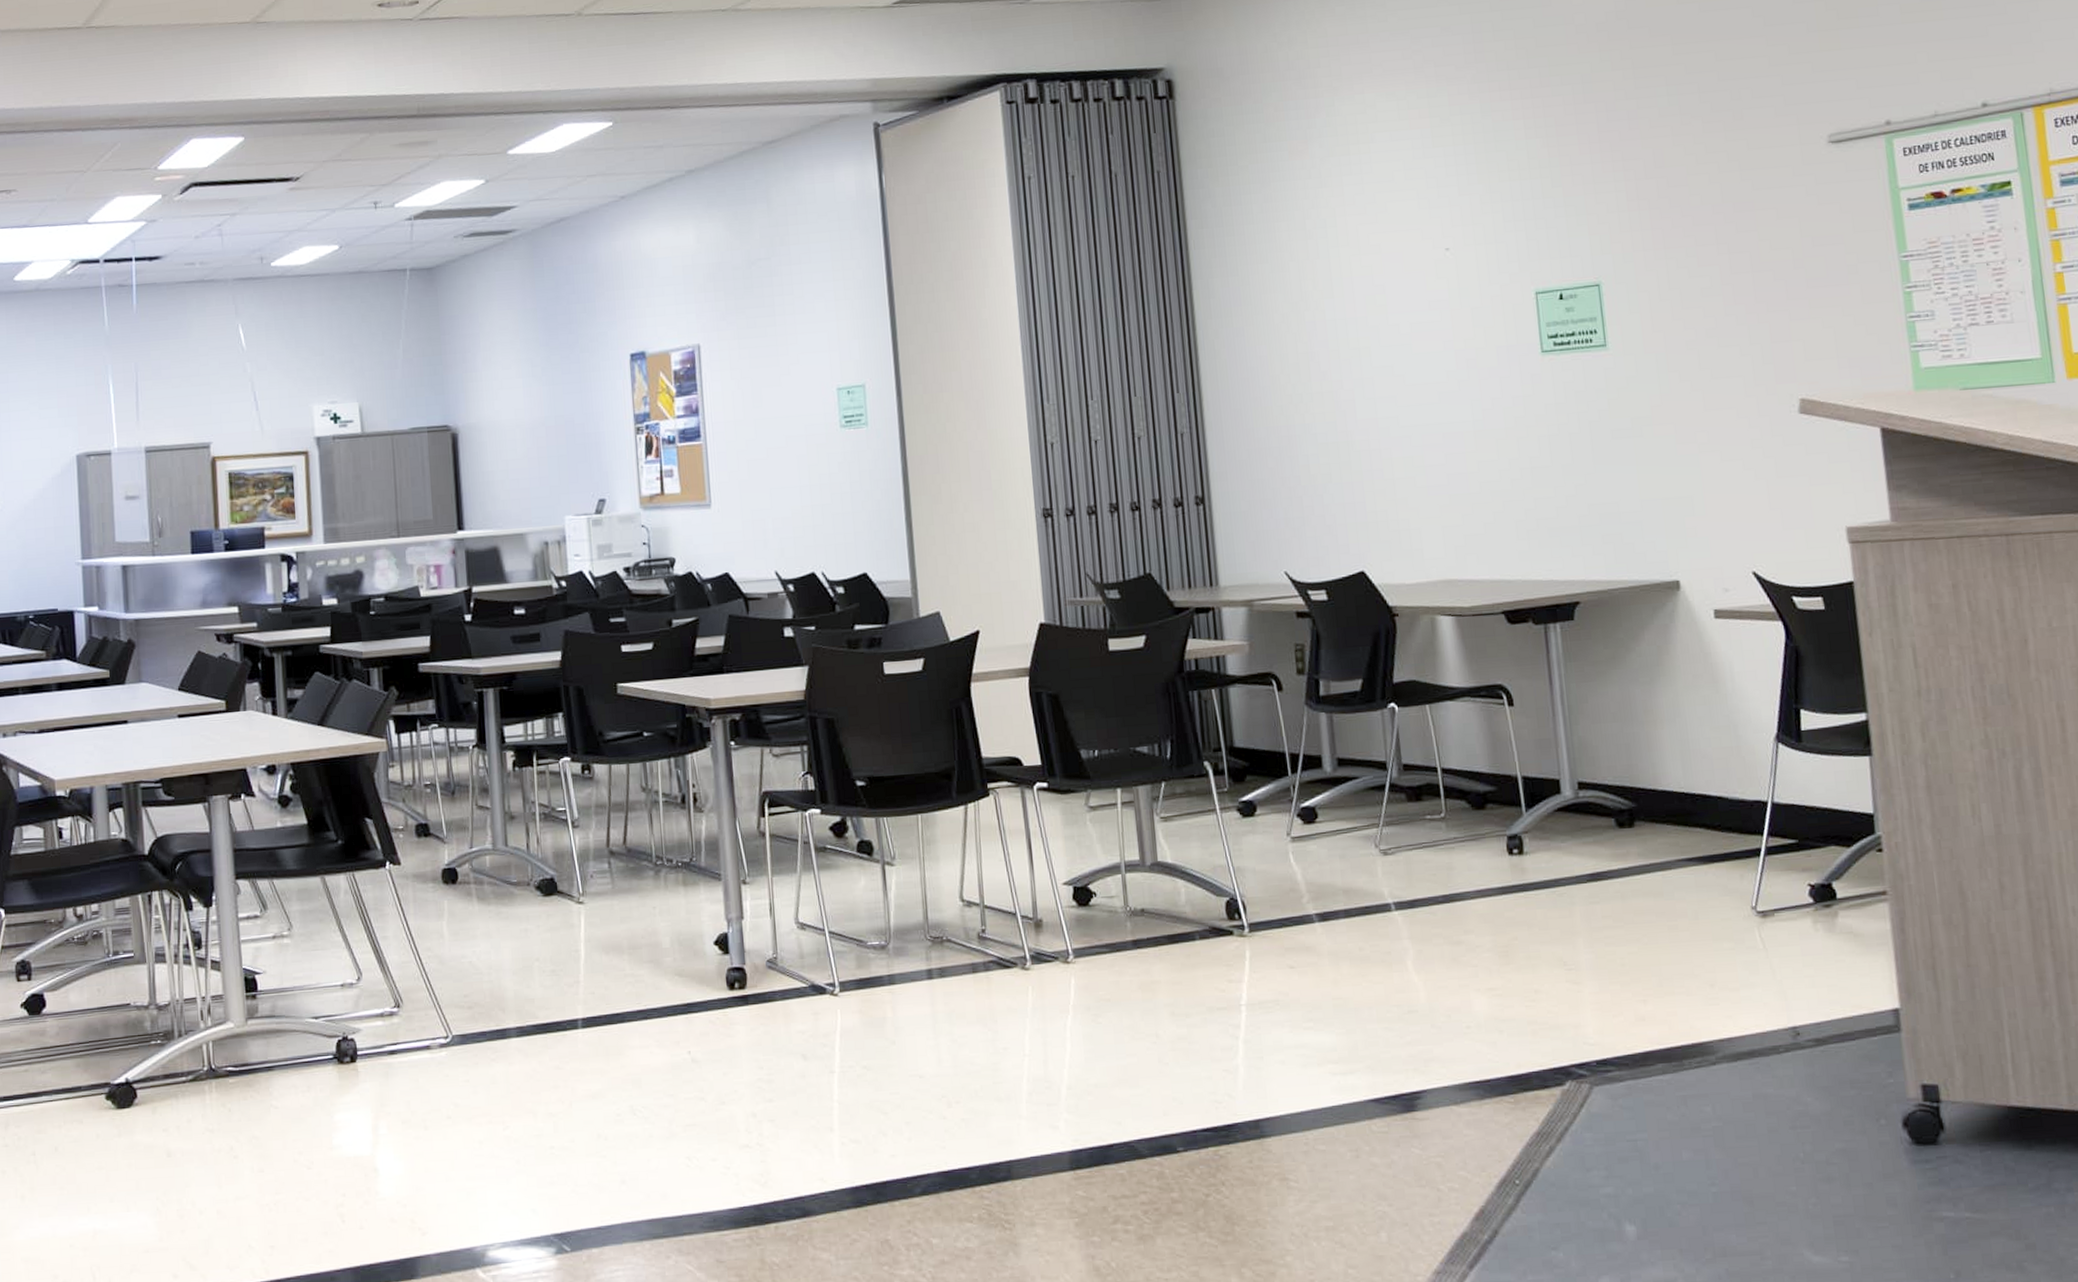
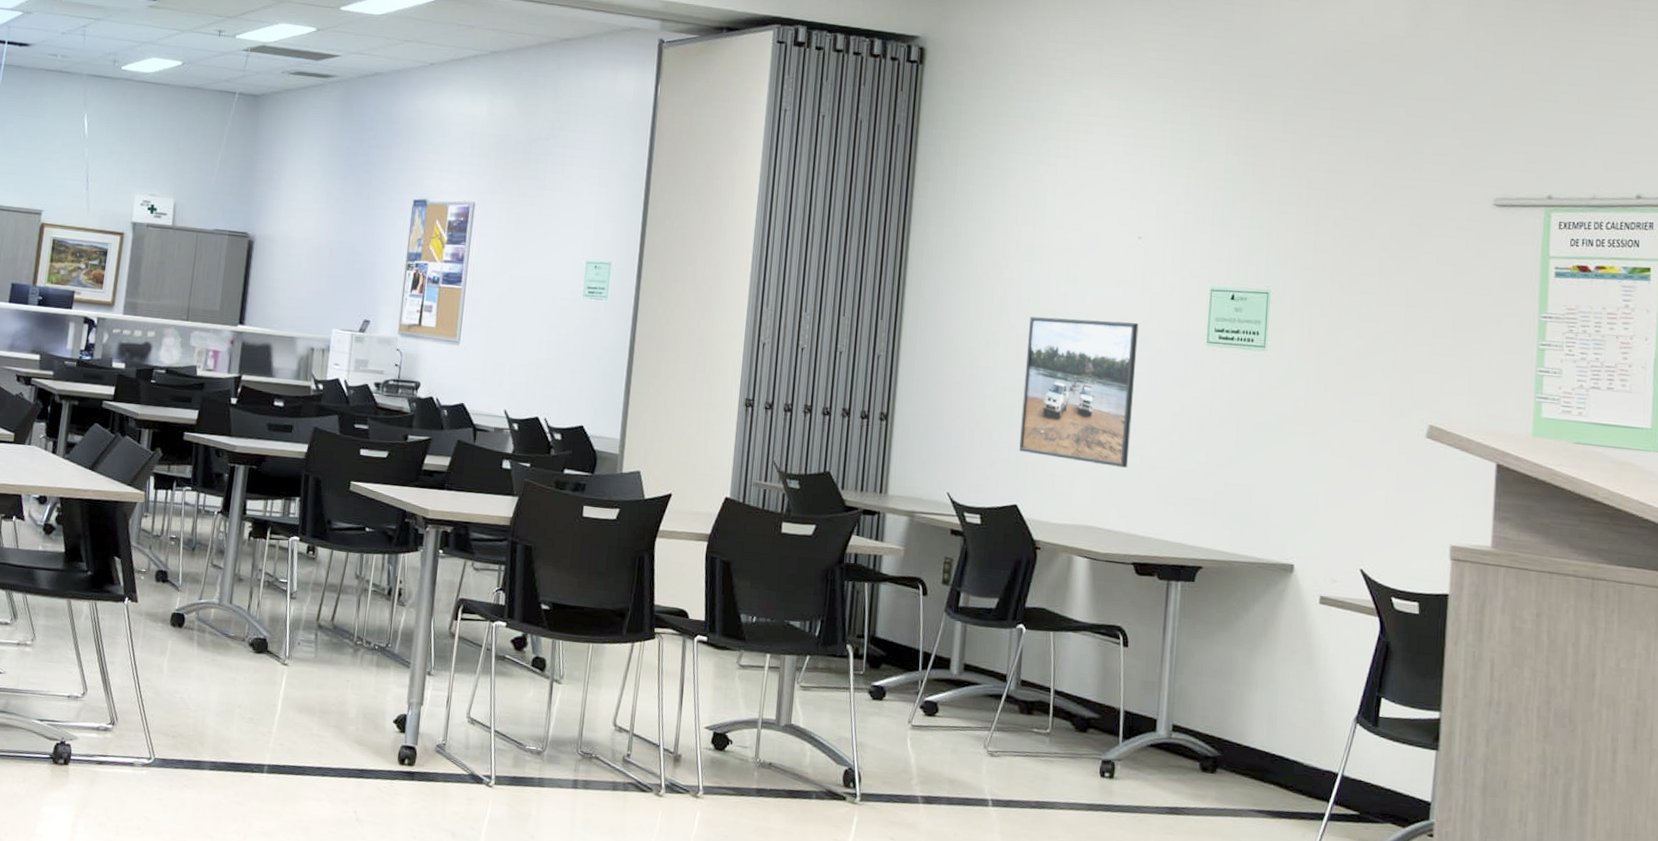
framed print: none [1342,345,1479,512] -> present [1019,317,1139,468]

